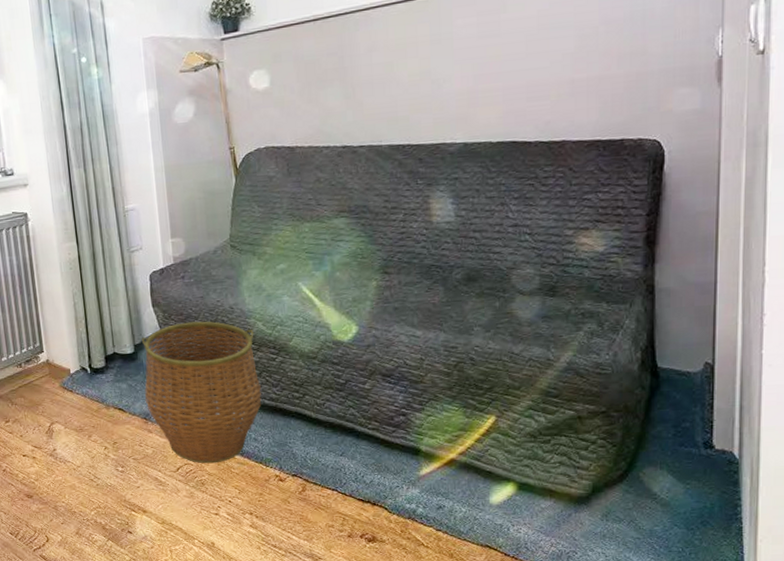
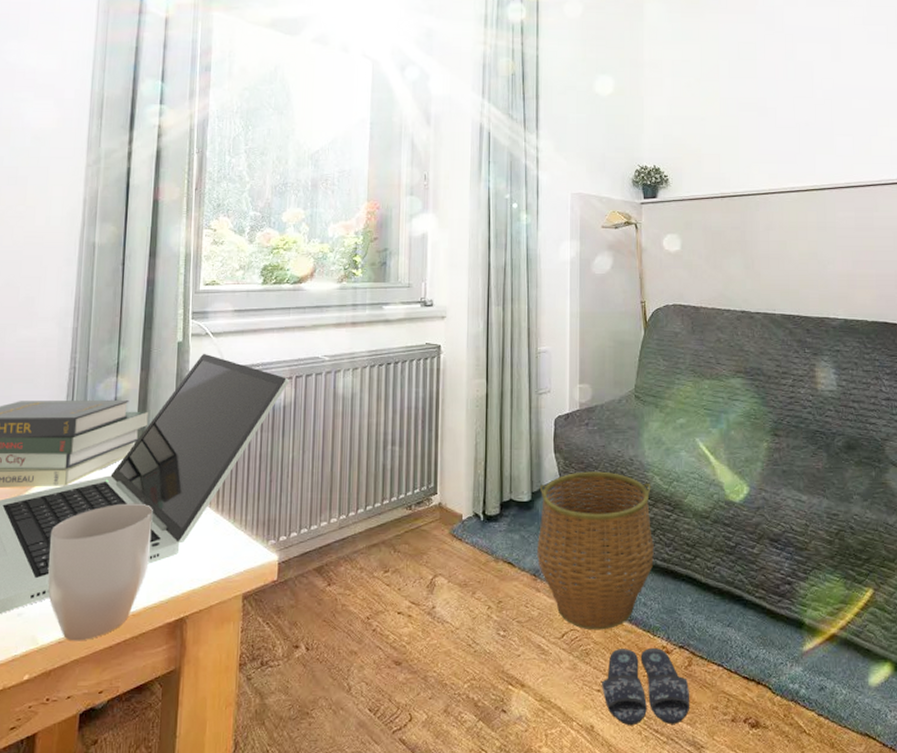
slippers: none [219,477,306,541] -> present [602,648,690,725]

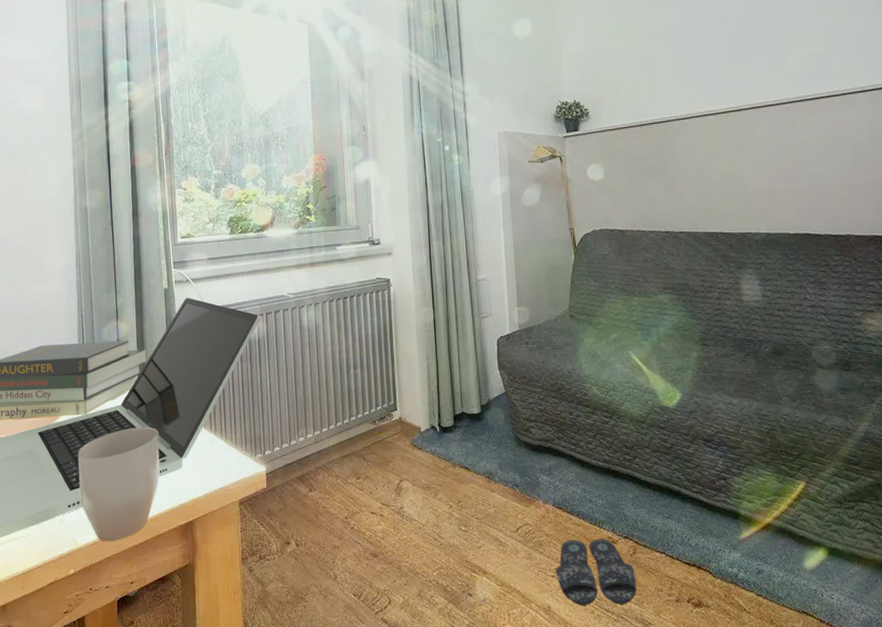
basket: present [536,471,654,630] -> none [487,384,596,524]

